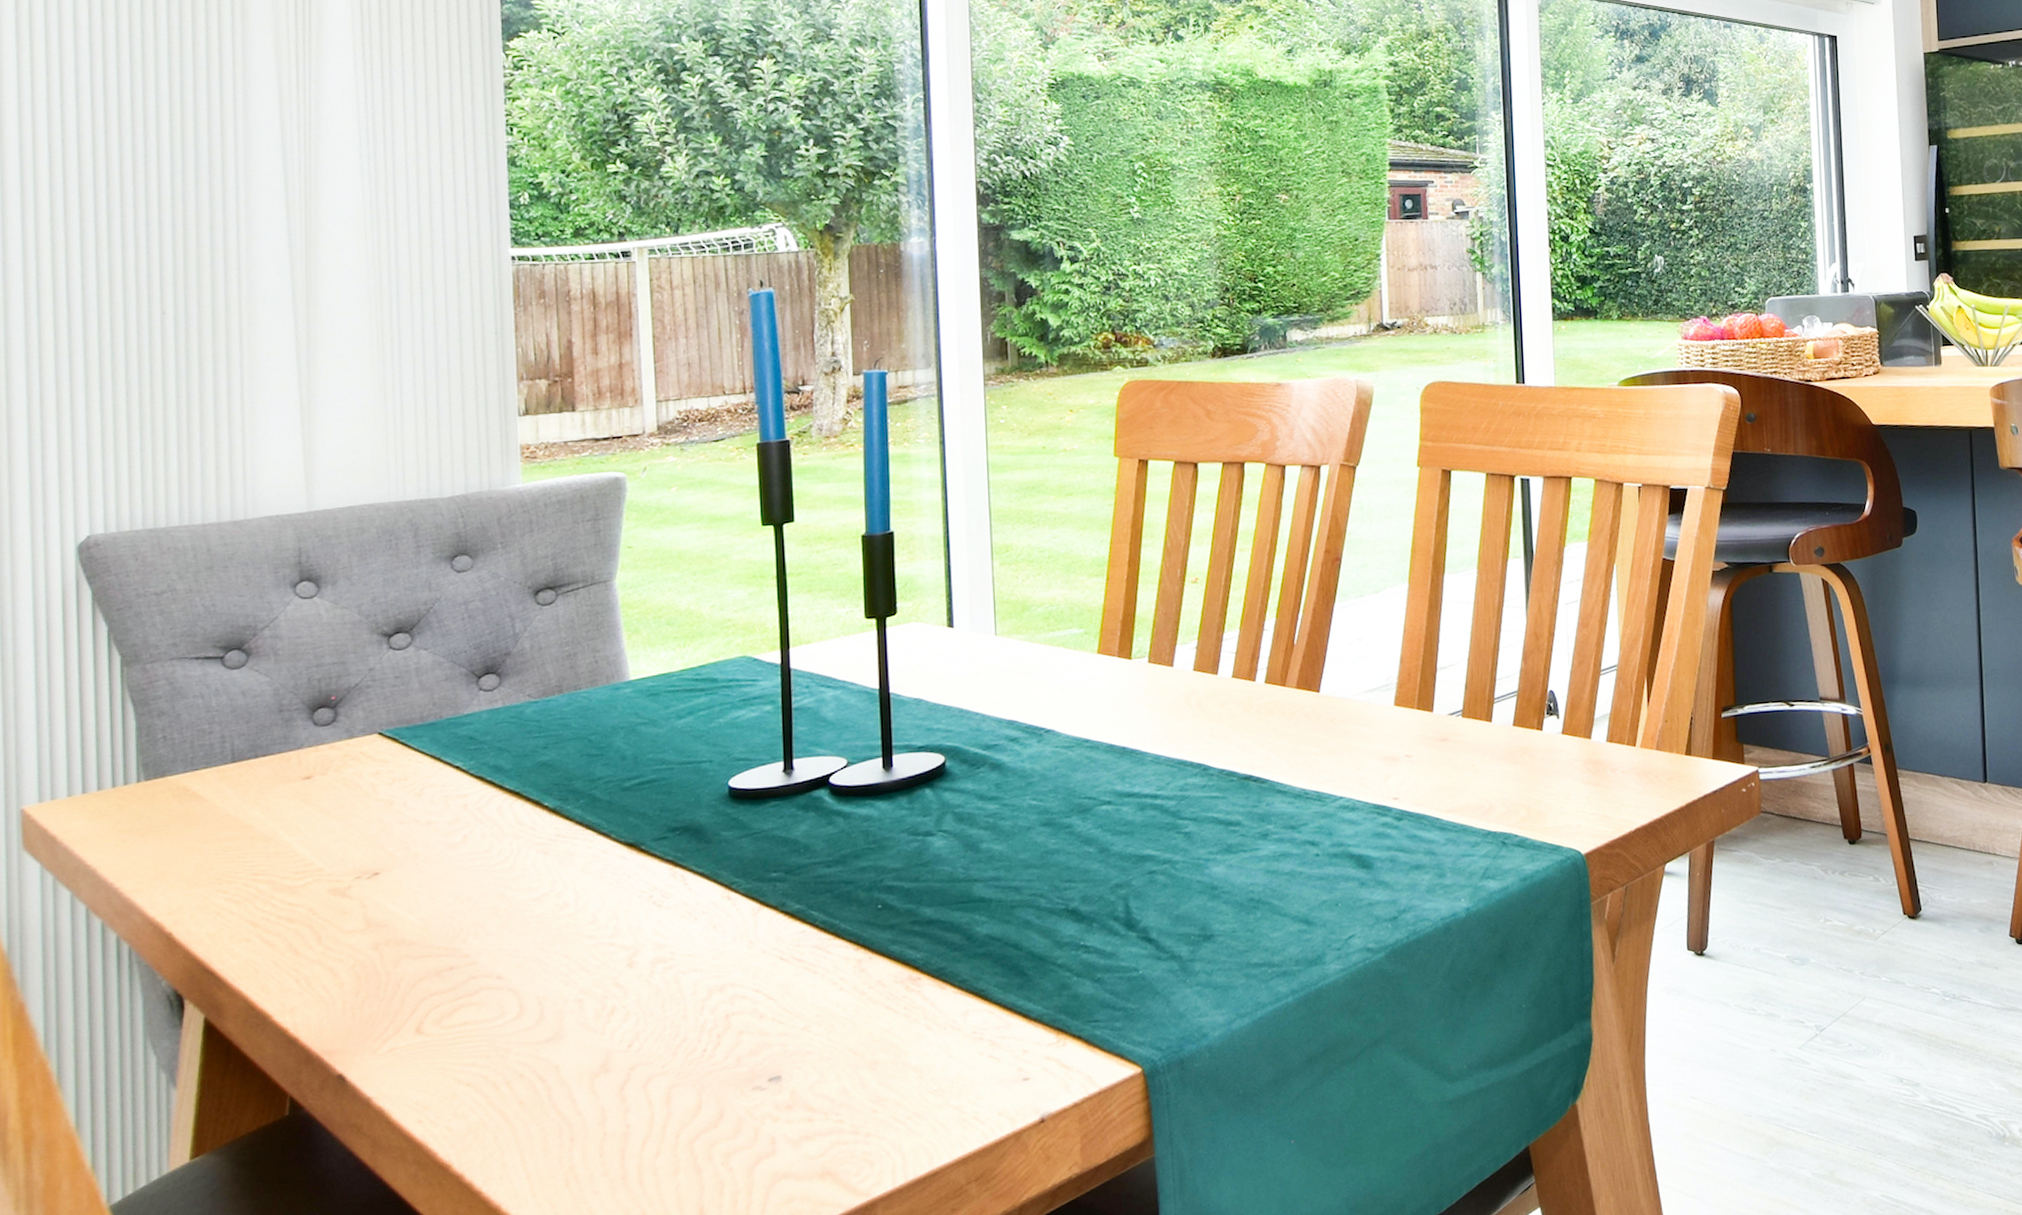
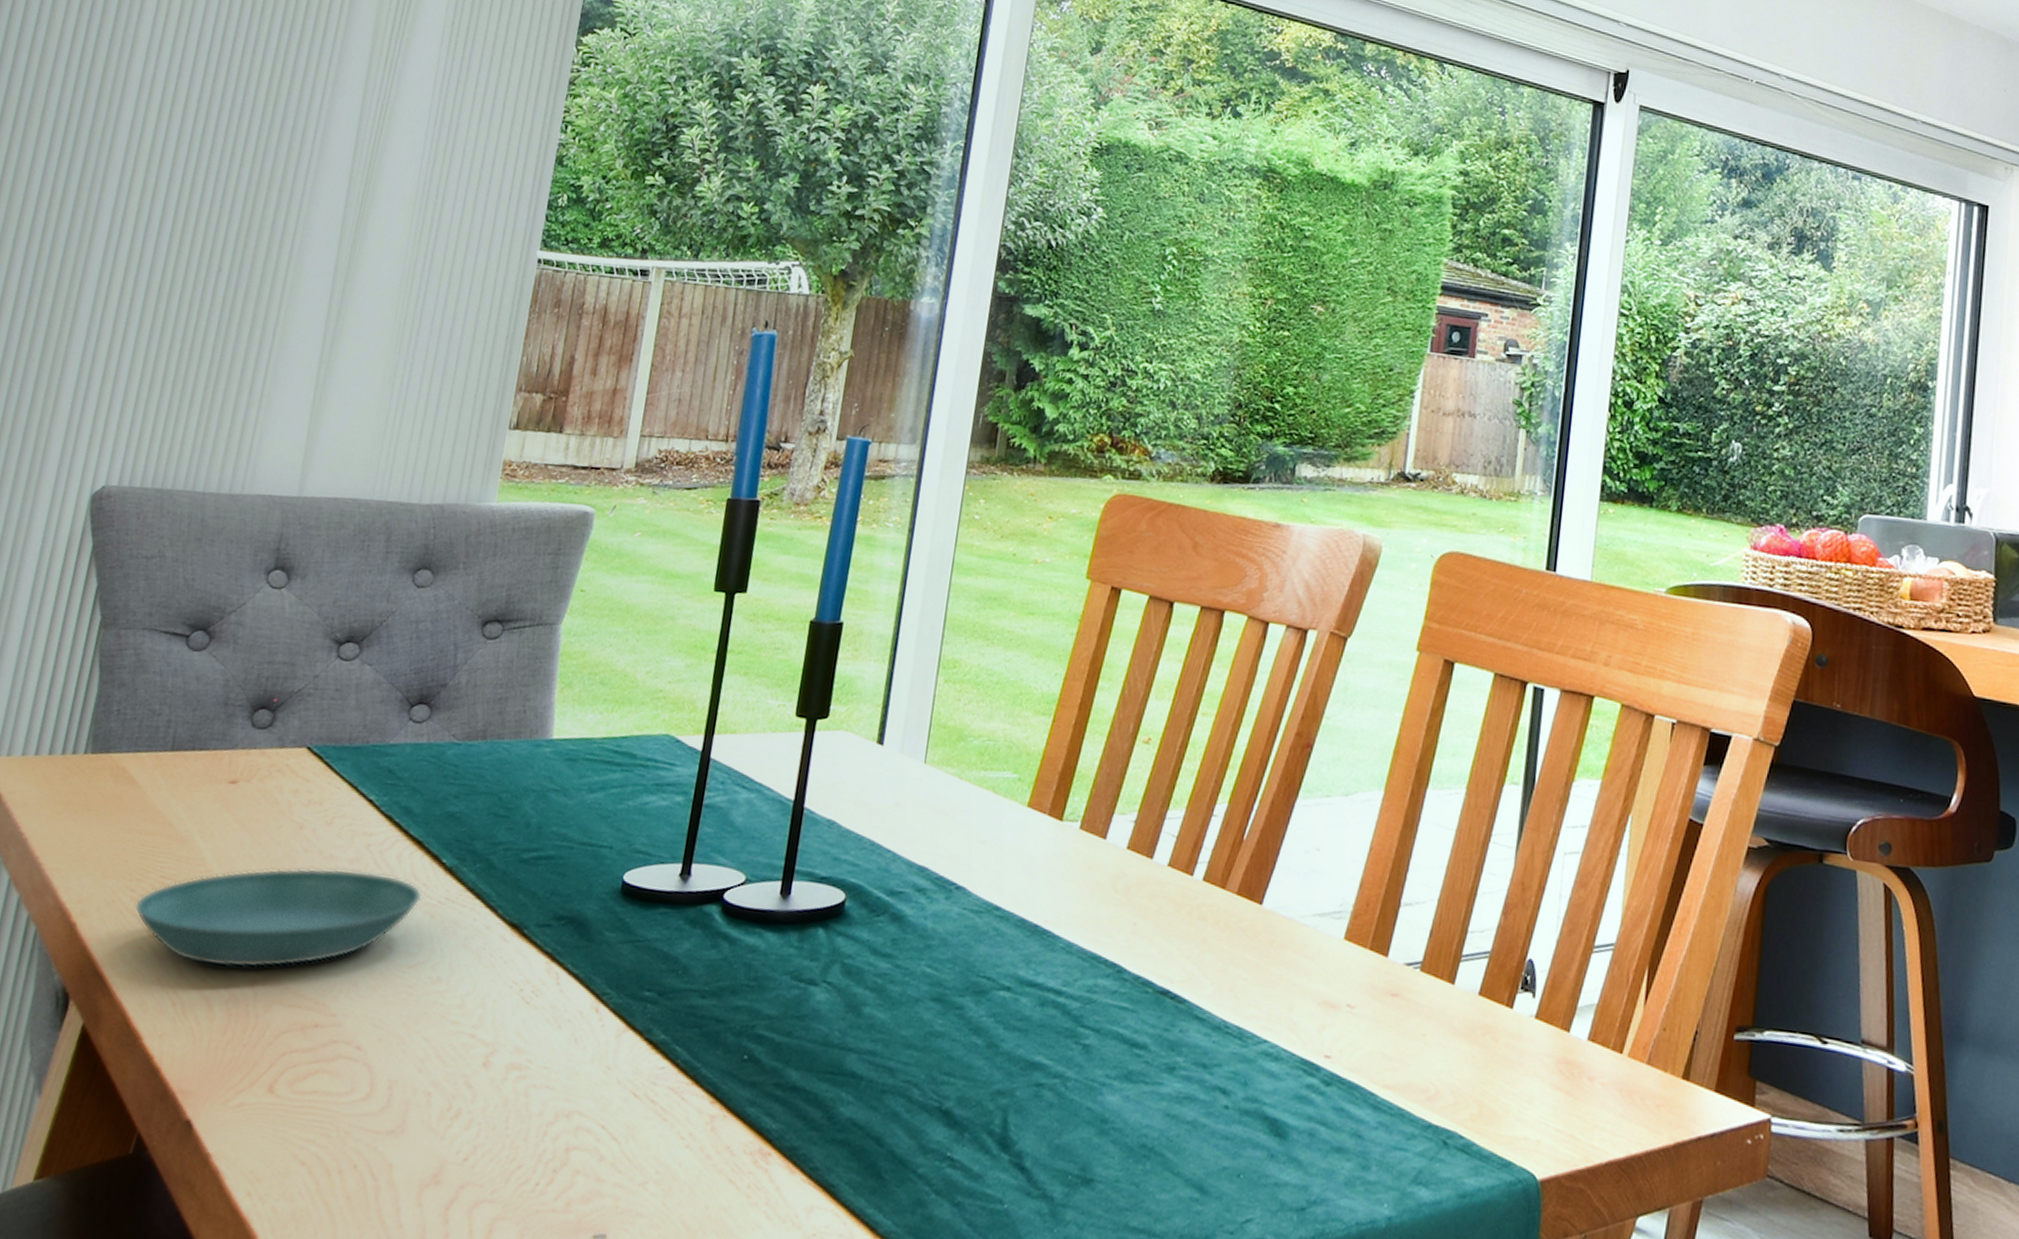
saucer: none [231,827,531,941] -> present [134,868,422,968]

